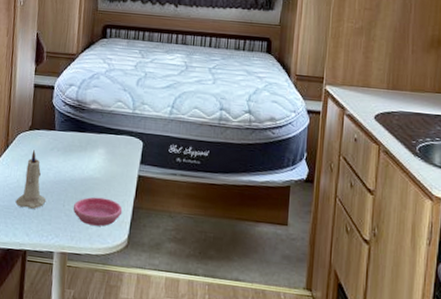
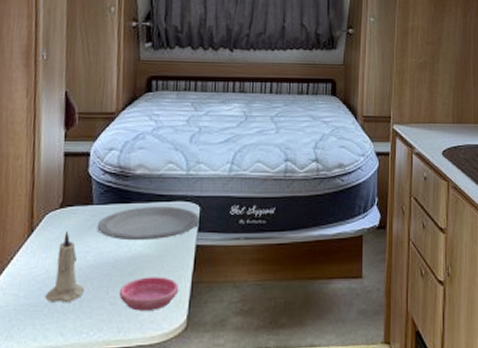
plate: none [58,136,142,166] -> present [97,206,199,241]

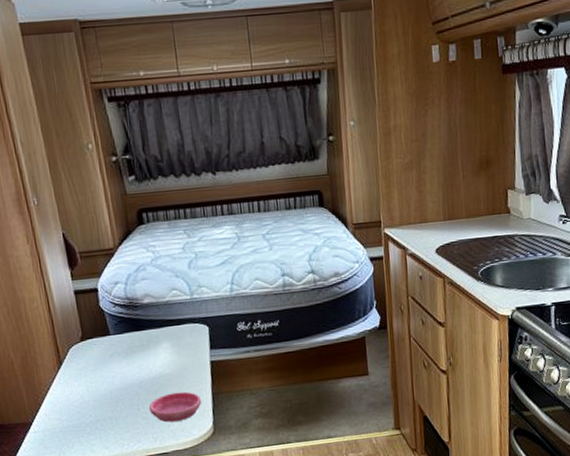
candle: present [45,231,85,302] -> none [85,361,119,423]
plate: present [97,206,199,241] -> none [118,329,210,364]

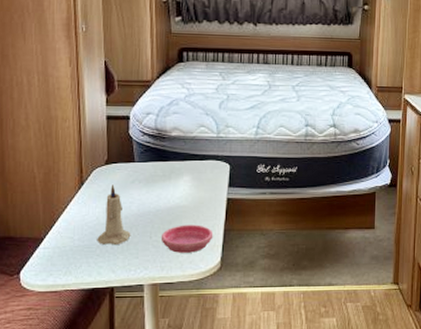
candle: none [85,361,119,423] -> present [97,184,131,245]

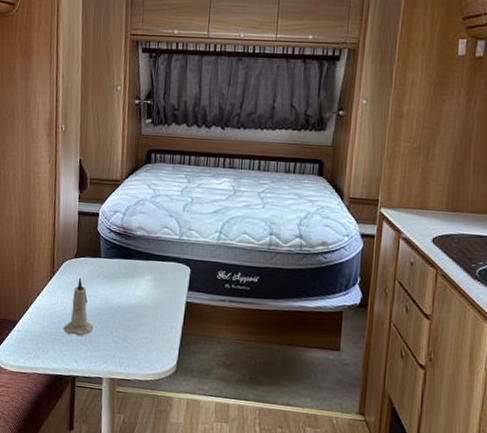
saucer: present [160,225,213,253] -> none [120,323,171,353]

